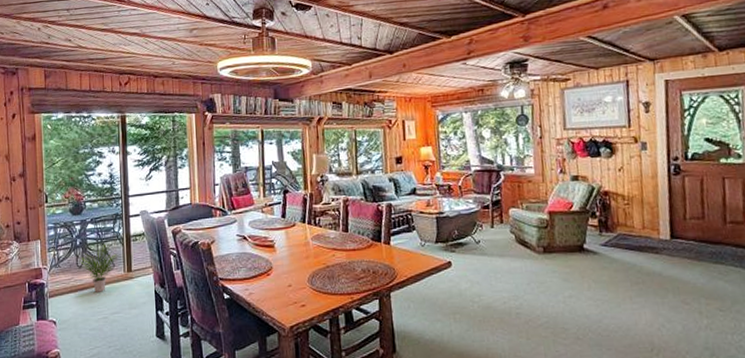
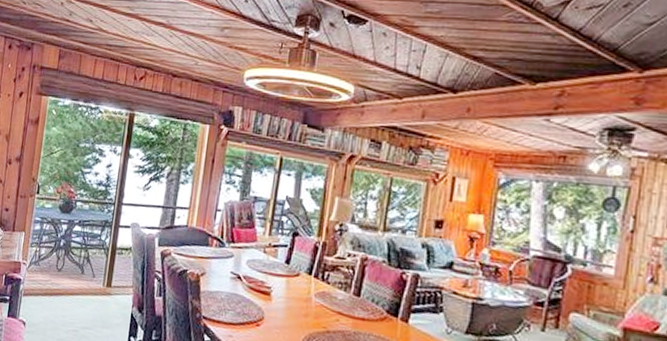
potted plant: present [79,243,119,292] -> none [59,250,101,302]

